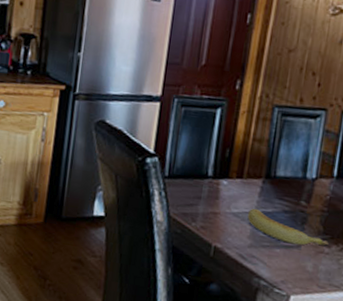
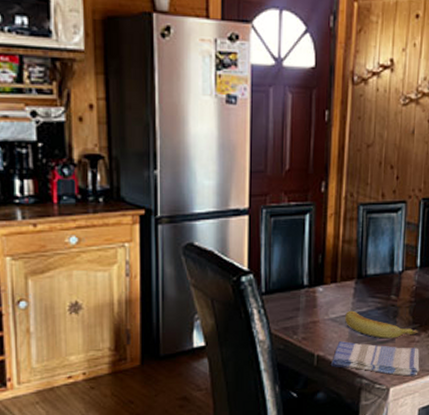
dish towel: none [227,237,328,289] -> present [330,341,420,377]

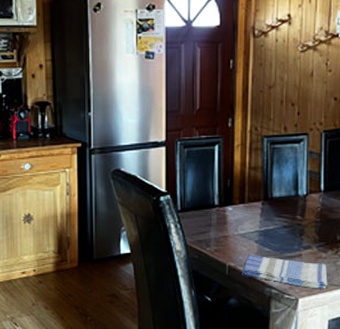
banana: present [345,310,419,339] -> none [253,228,326,254]

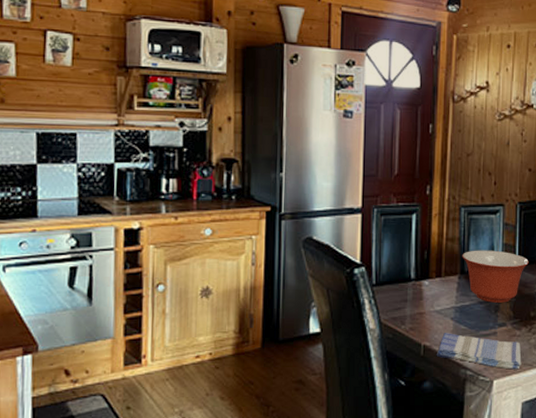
mixing bowl: none [265,177,335,227] -> present [462,250,529,303]

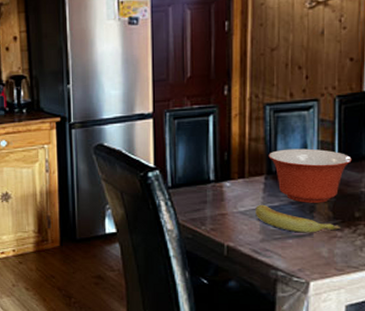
dish towel: present [436,333,522,370] -> none [241,234,345,272]
banana: none [449,303,520,332] -> present [255,204,342,233]

